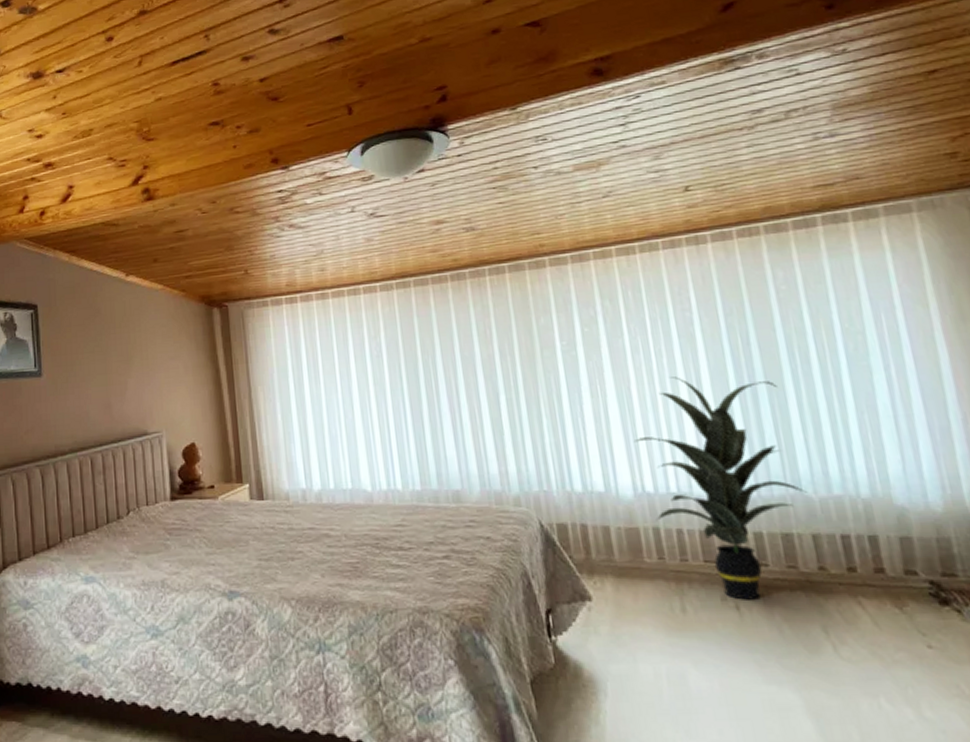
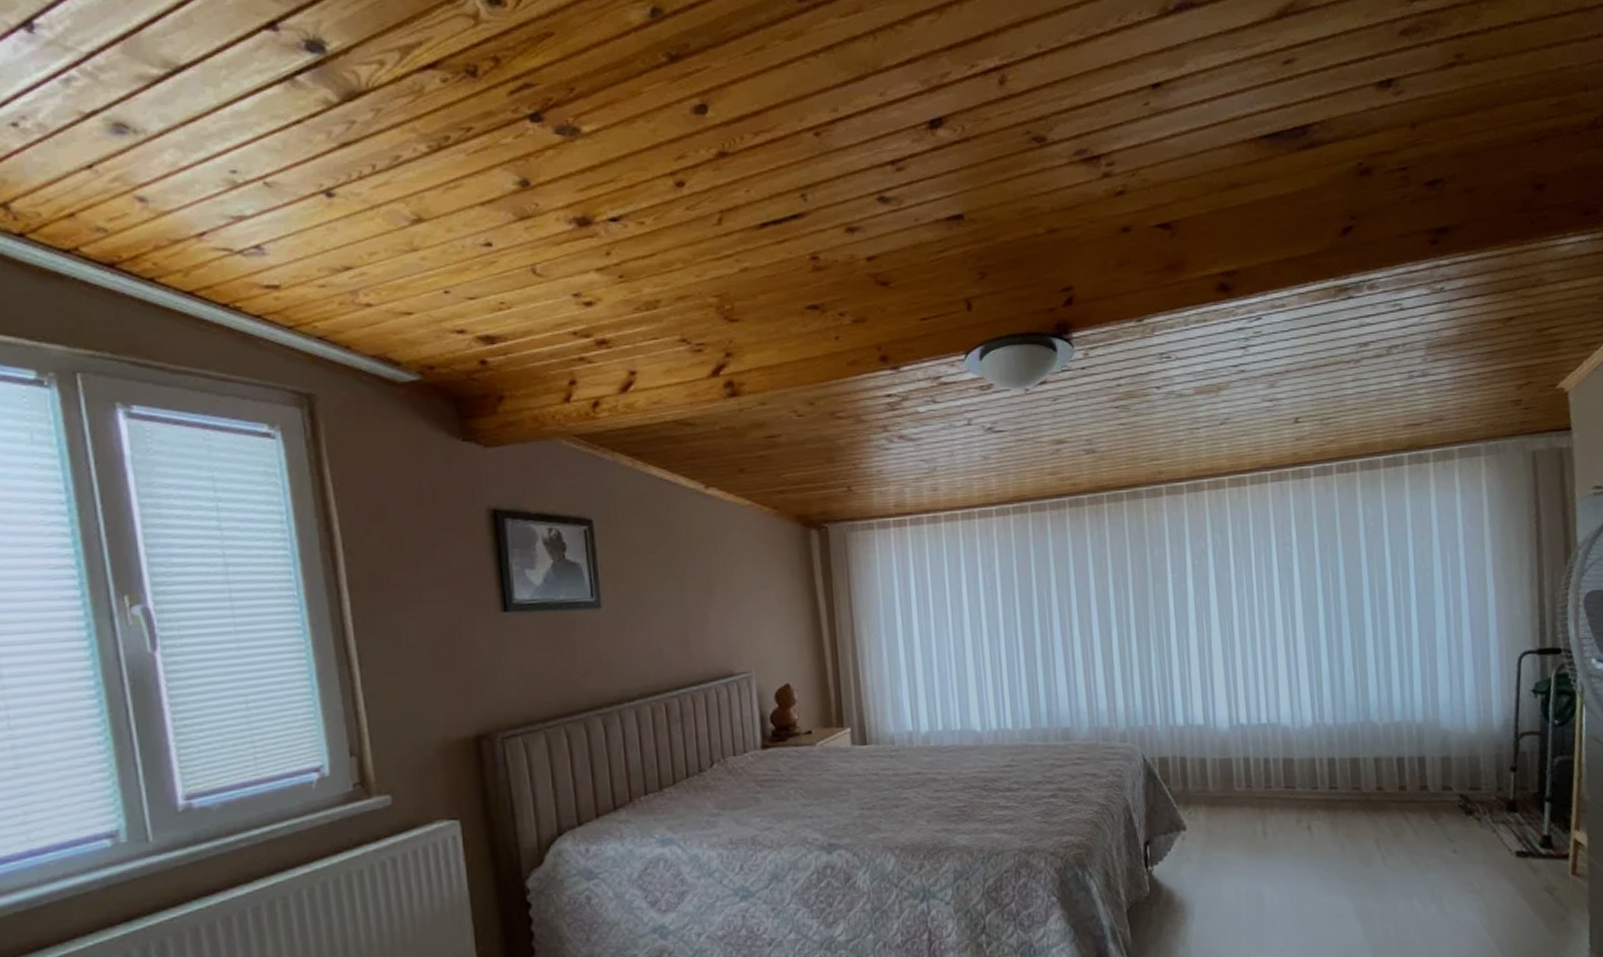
indoor plant: present [635,376,809,600] -> none [1234,611,1375,821]

